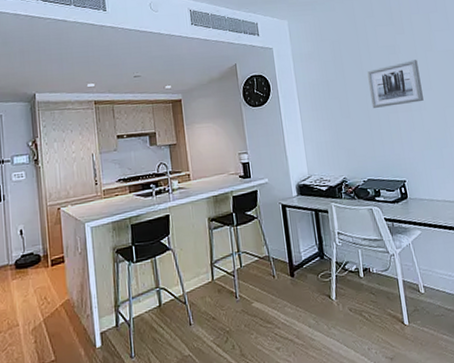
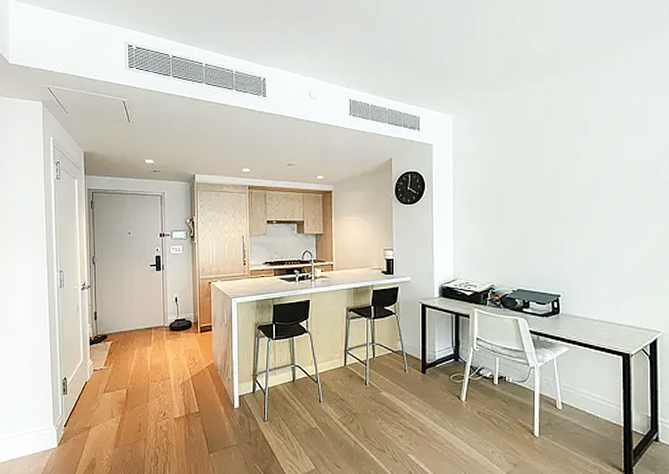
wall art: present [367,60,424,108] -> none [535,167,597,216]

